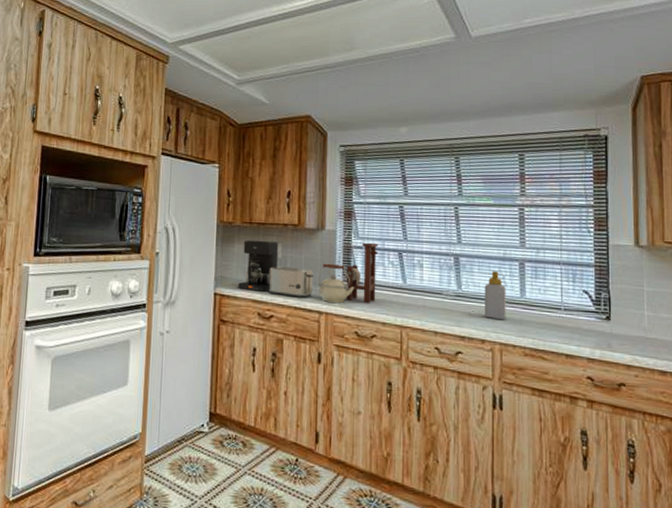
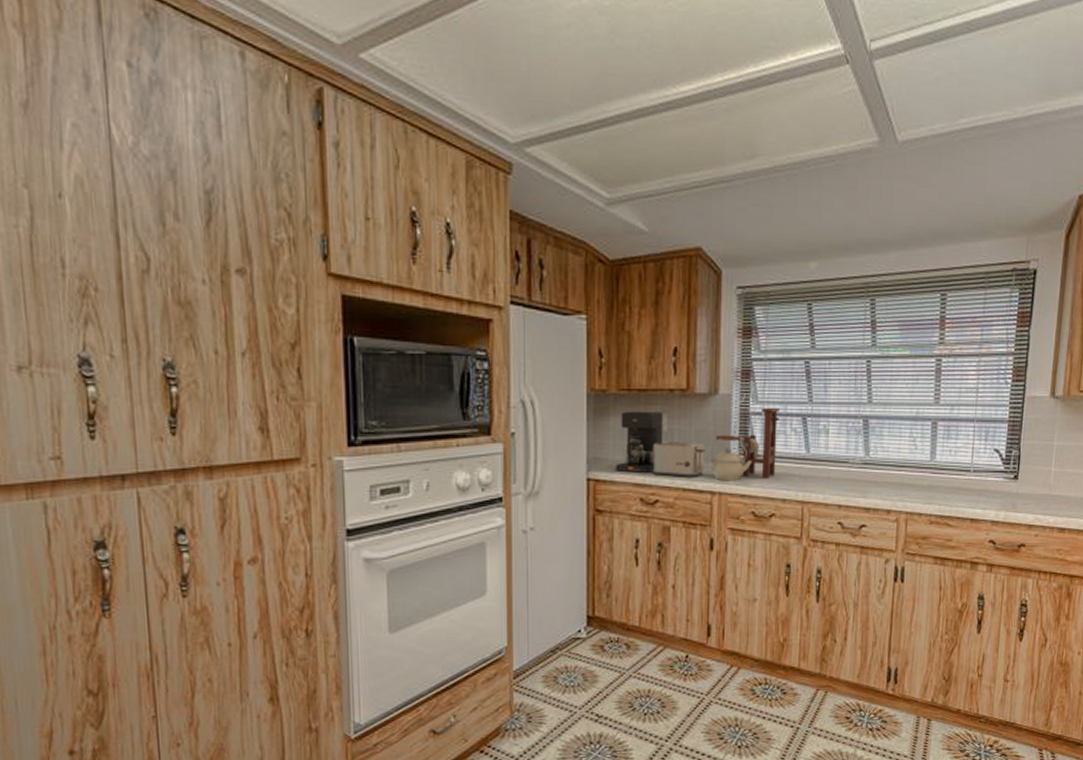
soap bottle: present [484,271,506,321] -> none [892,433,916,487]

